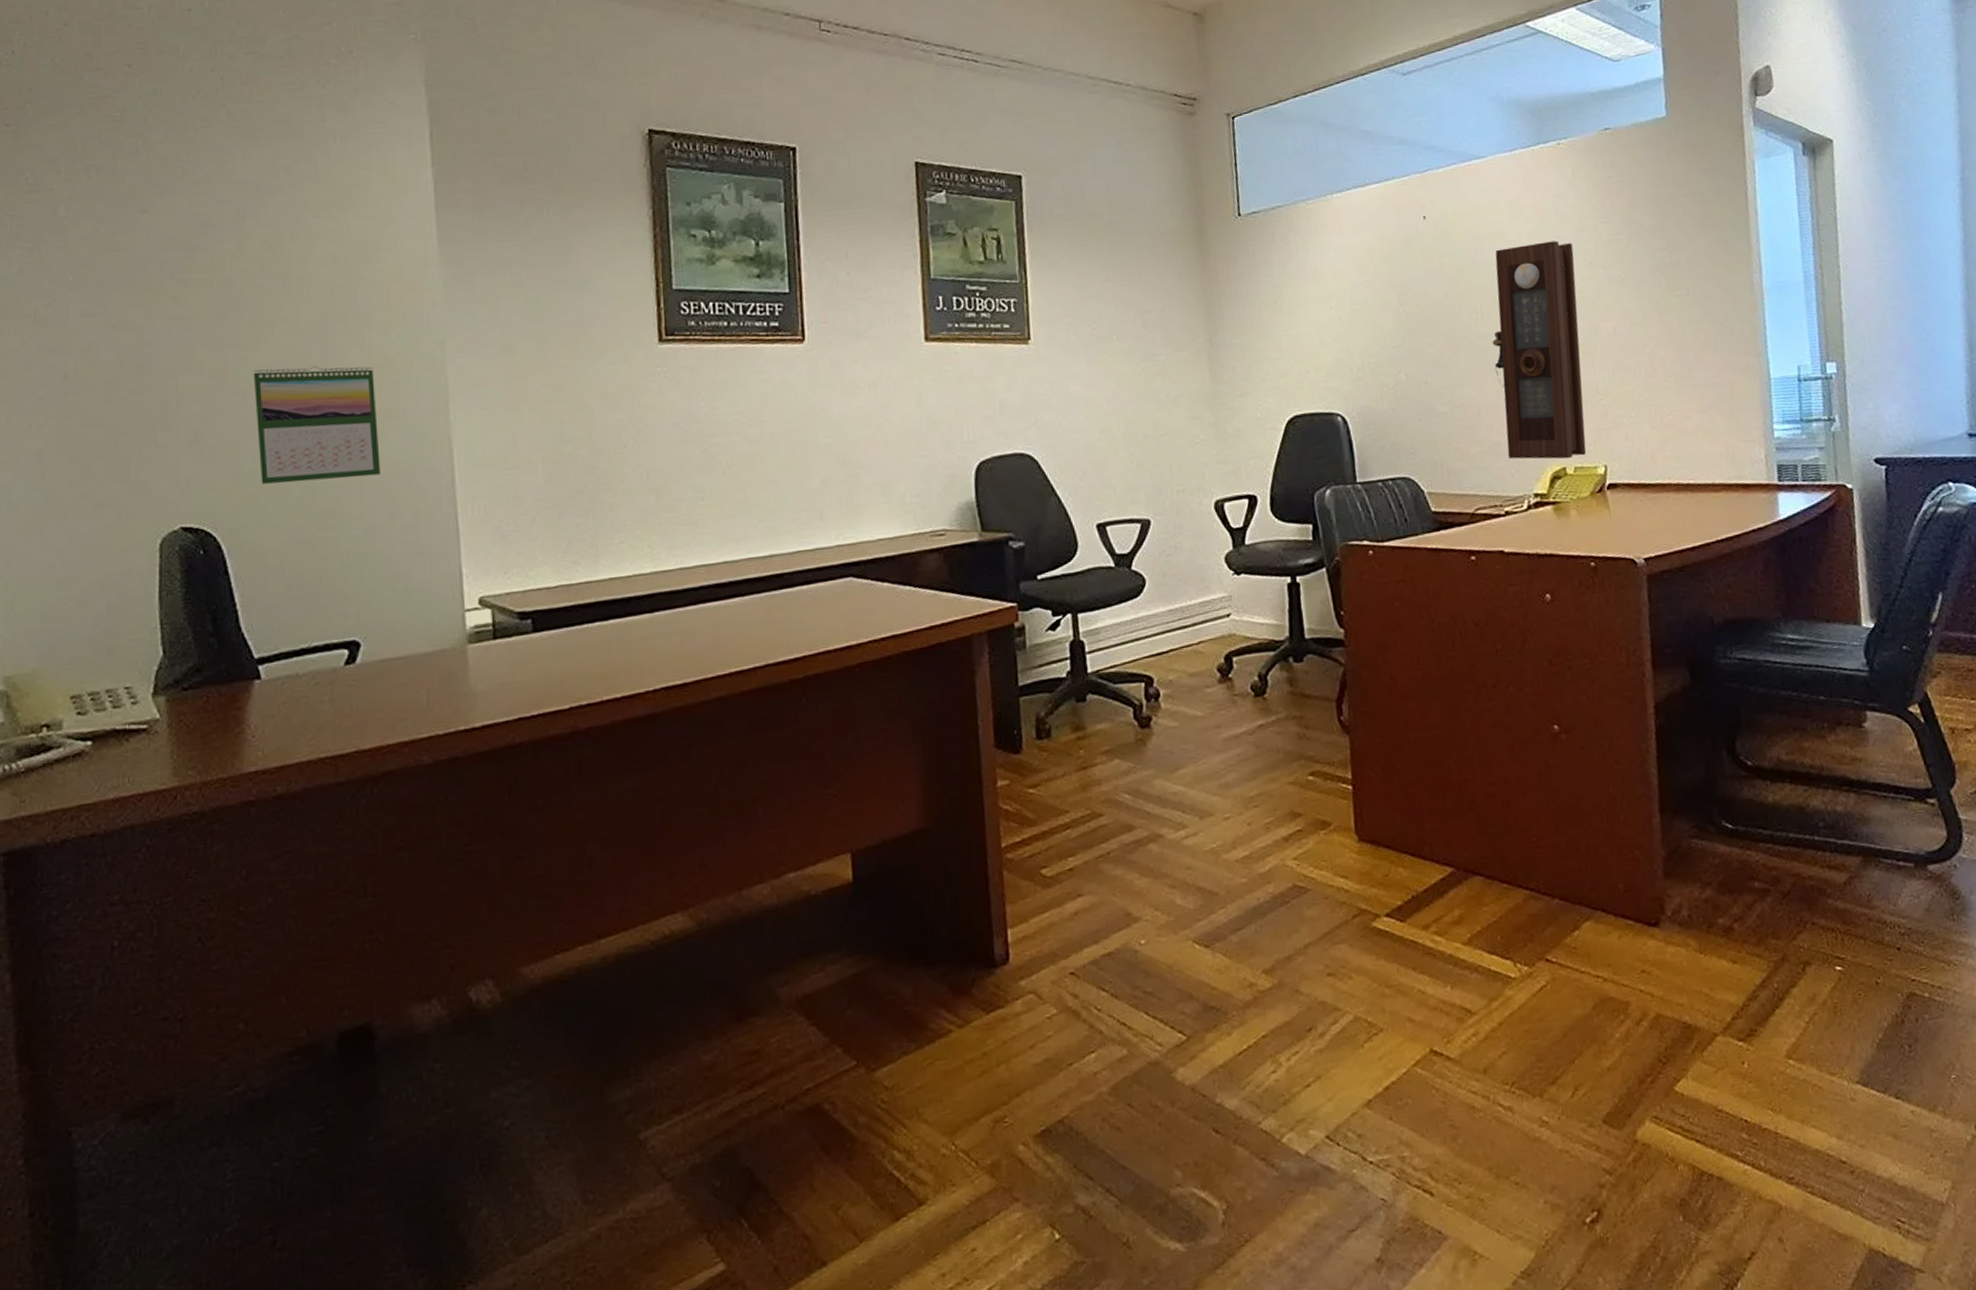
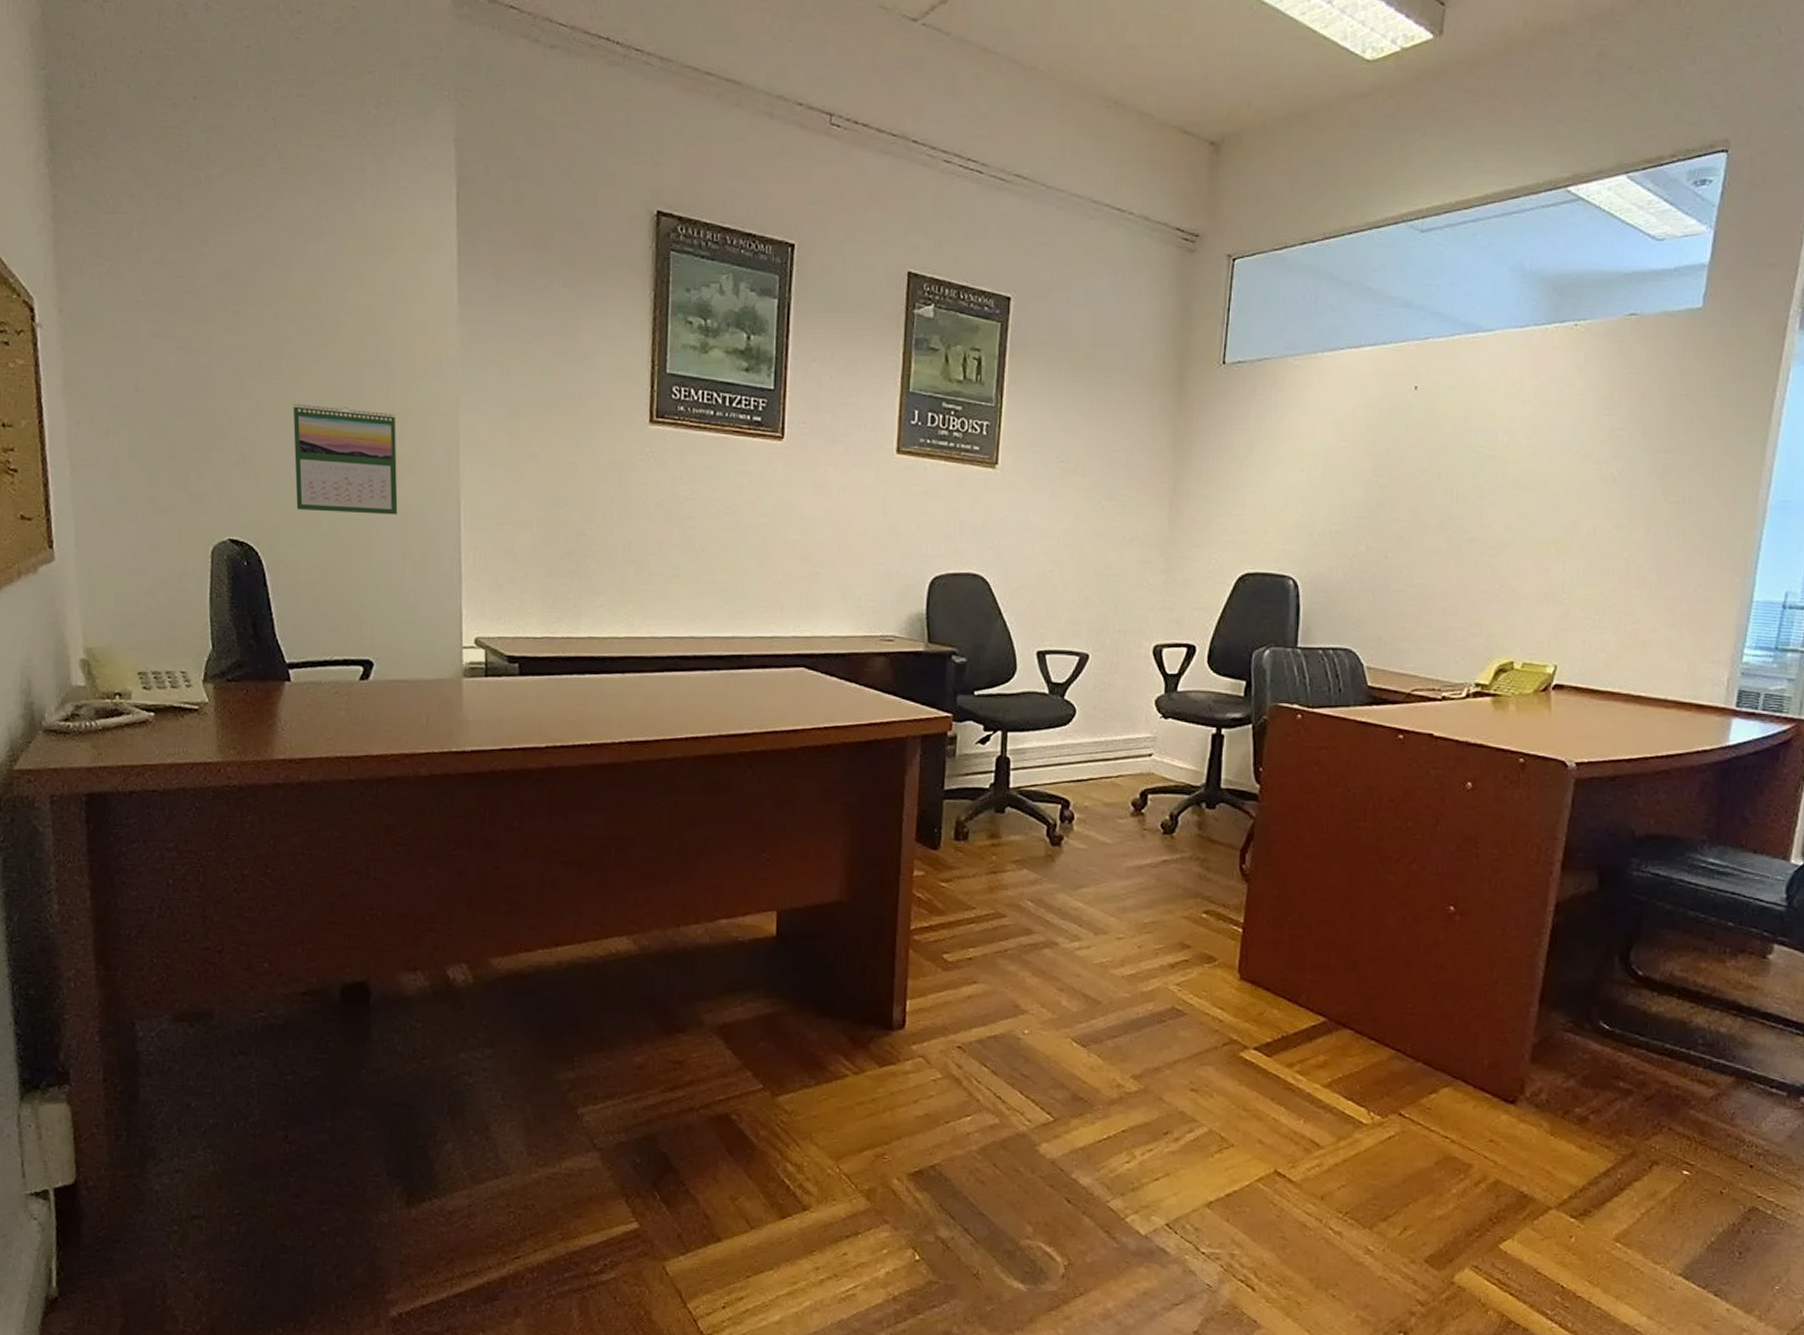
pendulum clock: present [1492,241,1587,460] -> none [1456,428,1568,654]

